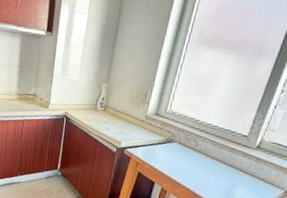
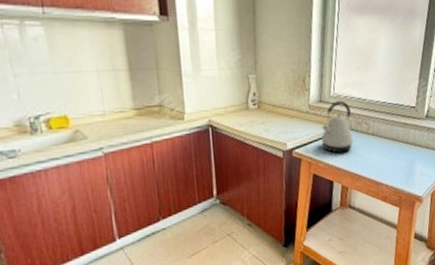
kettle: none [150,117,183,161] -> present [321,101,353,153]

